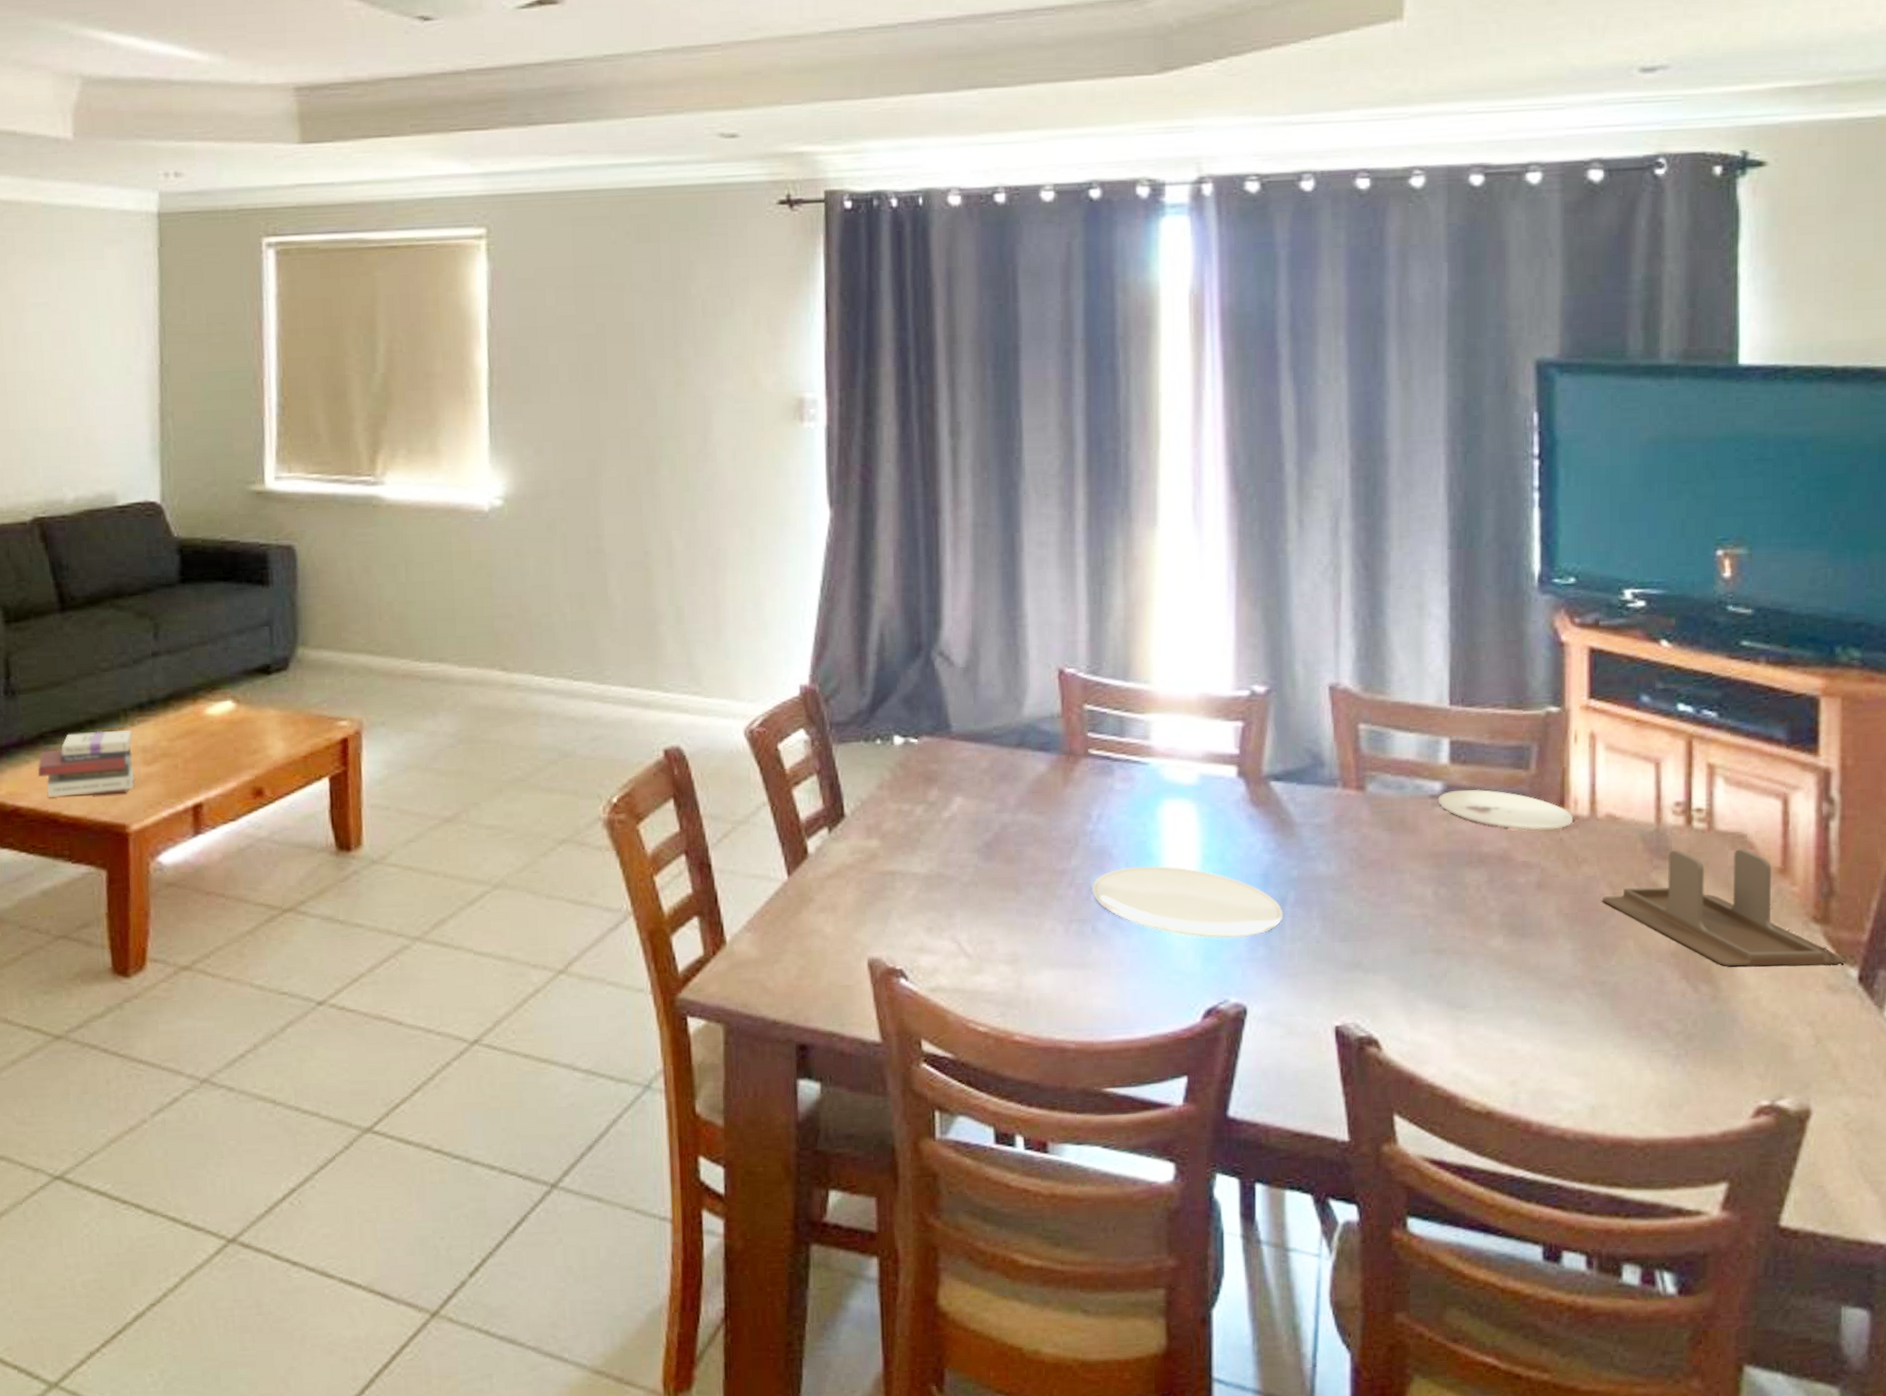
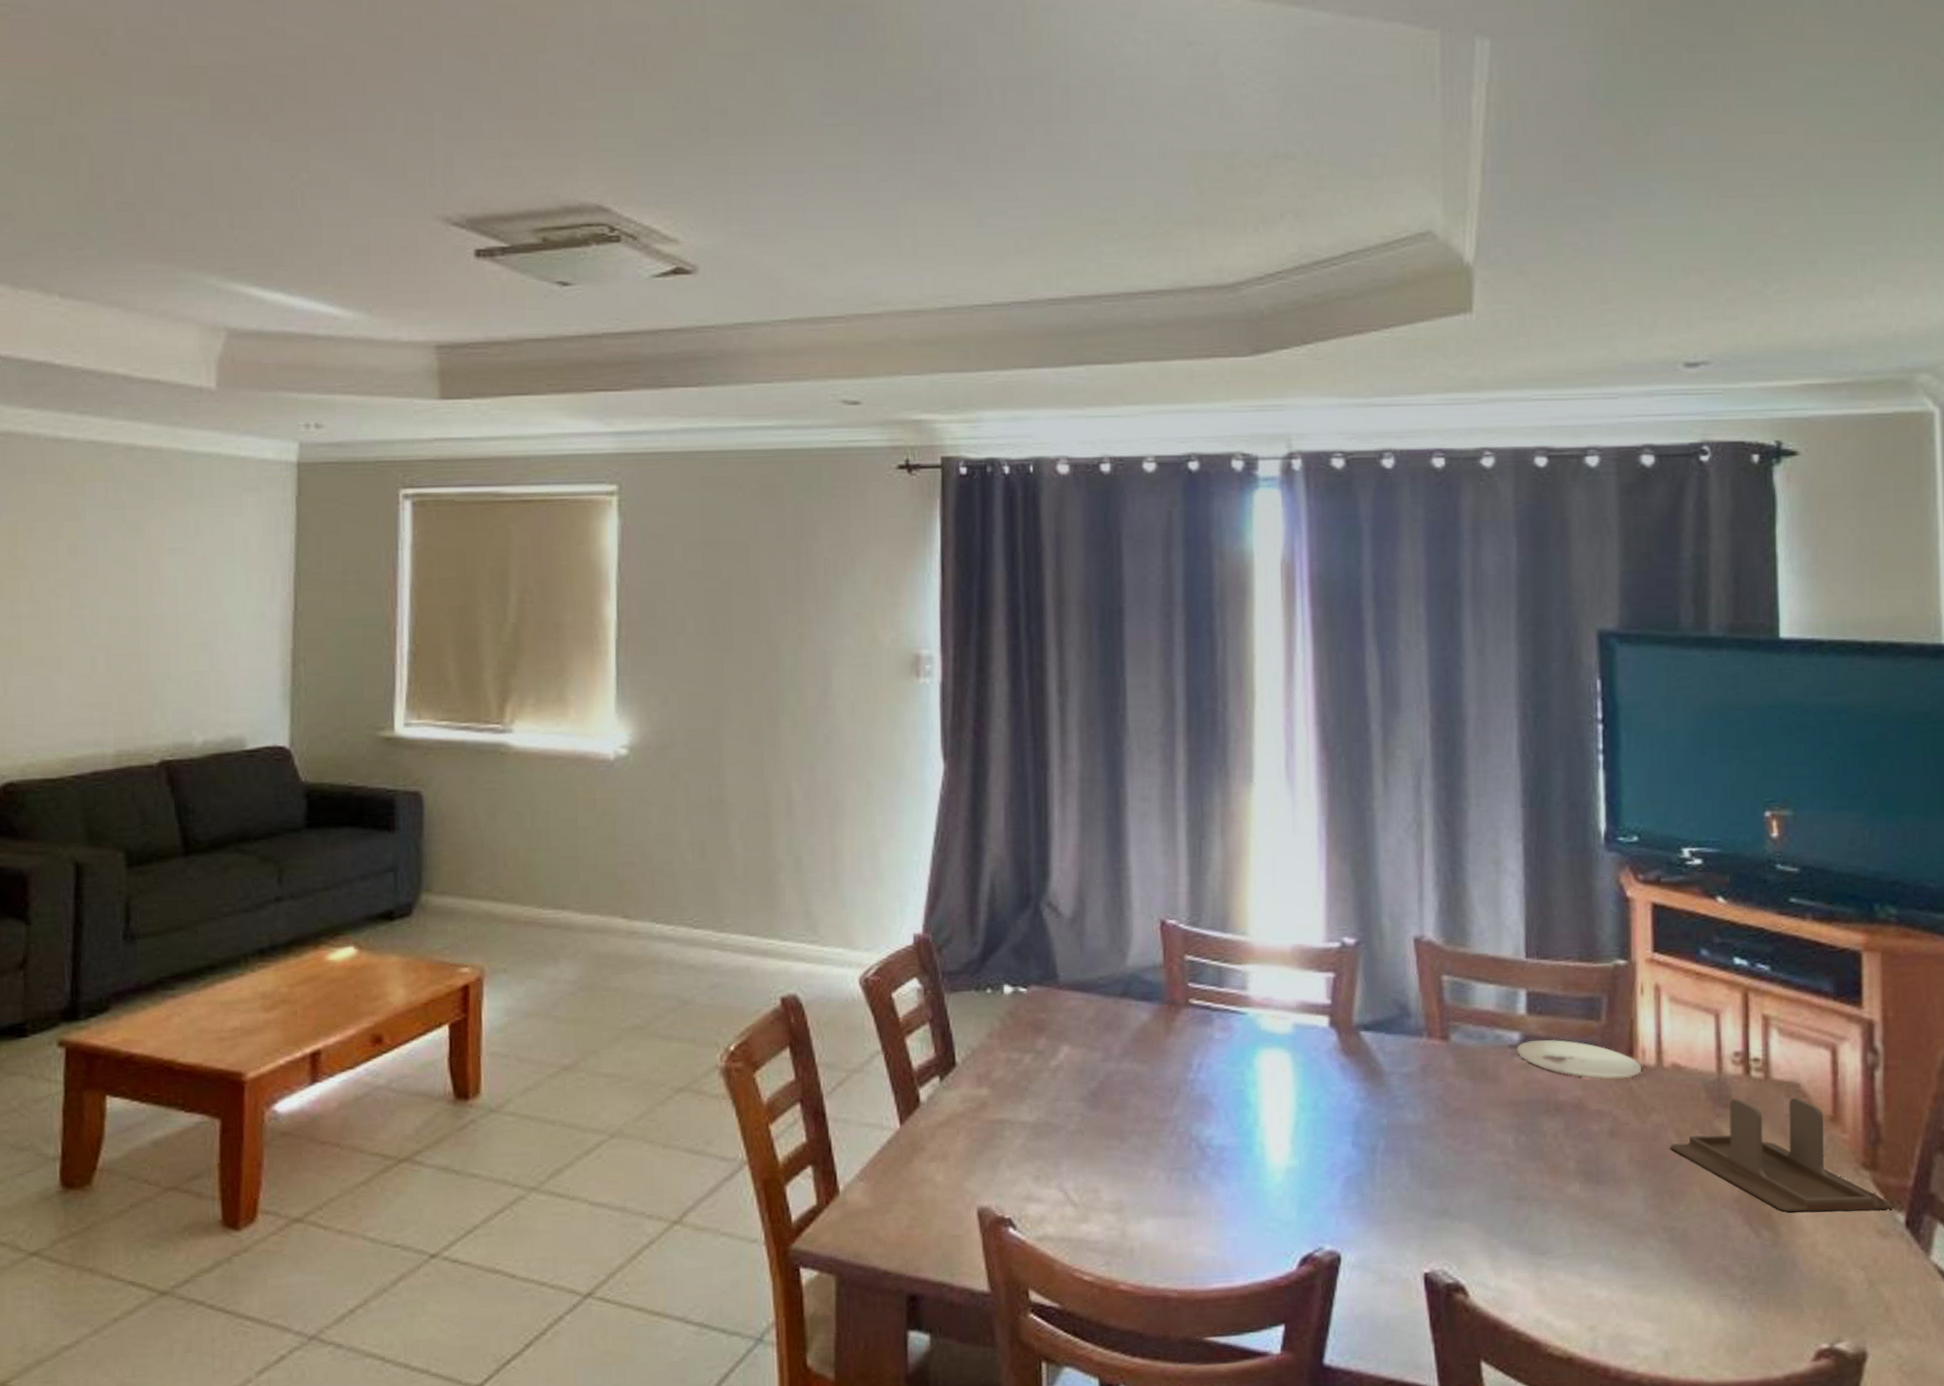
books: present [37,730,135,797] -> none [153,976,253,1044]
plate: present [1091,866,1283,939] -> none [1192,1114,1374,1187]

